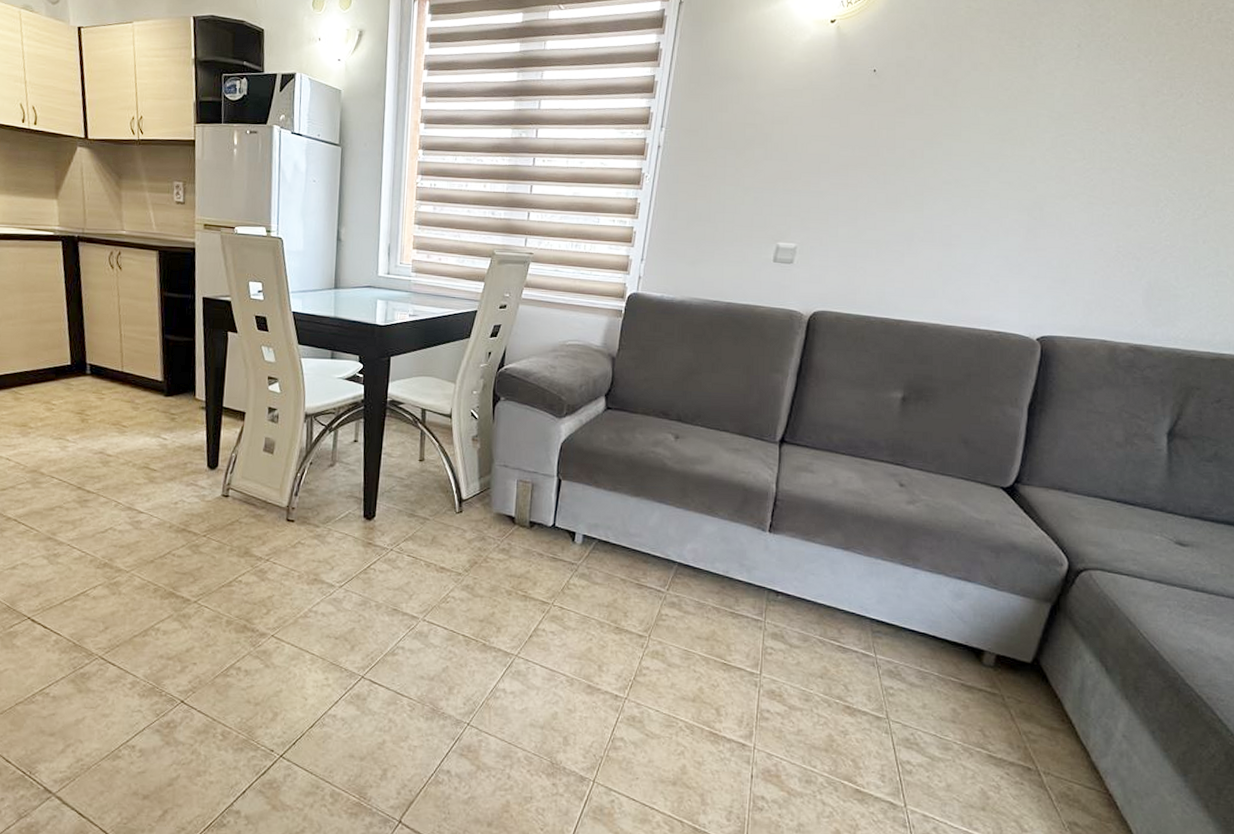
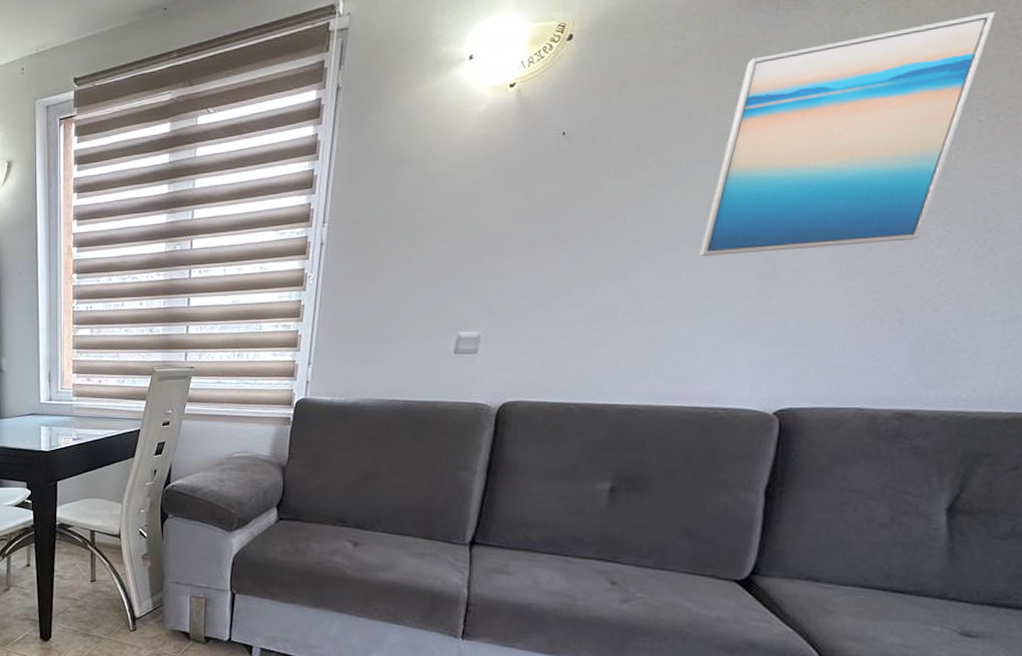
wall art: none [981,13,1212,199] -> present [699,12,996,256]

